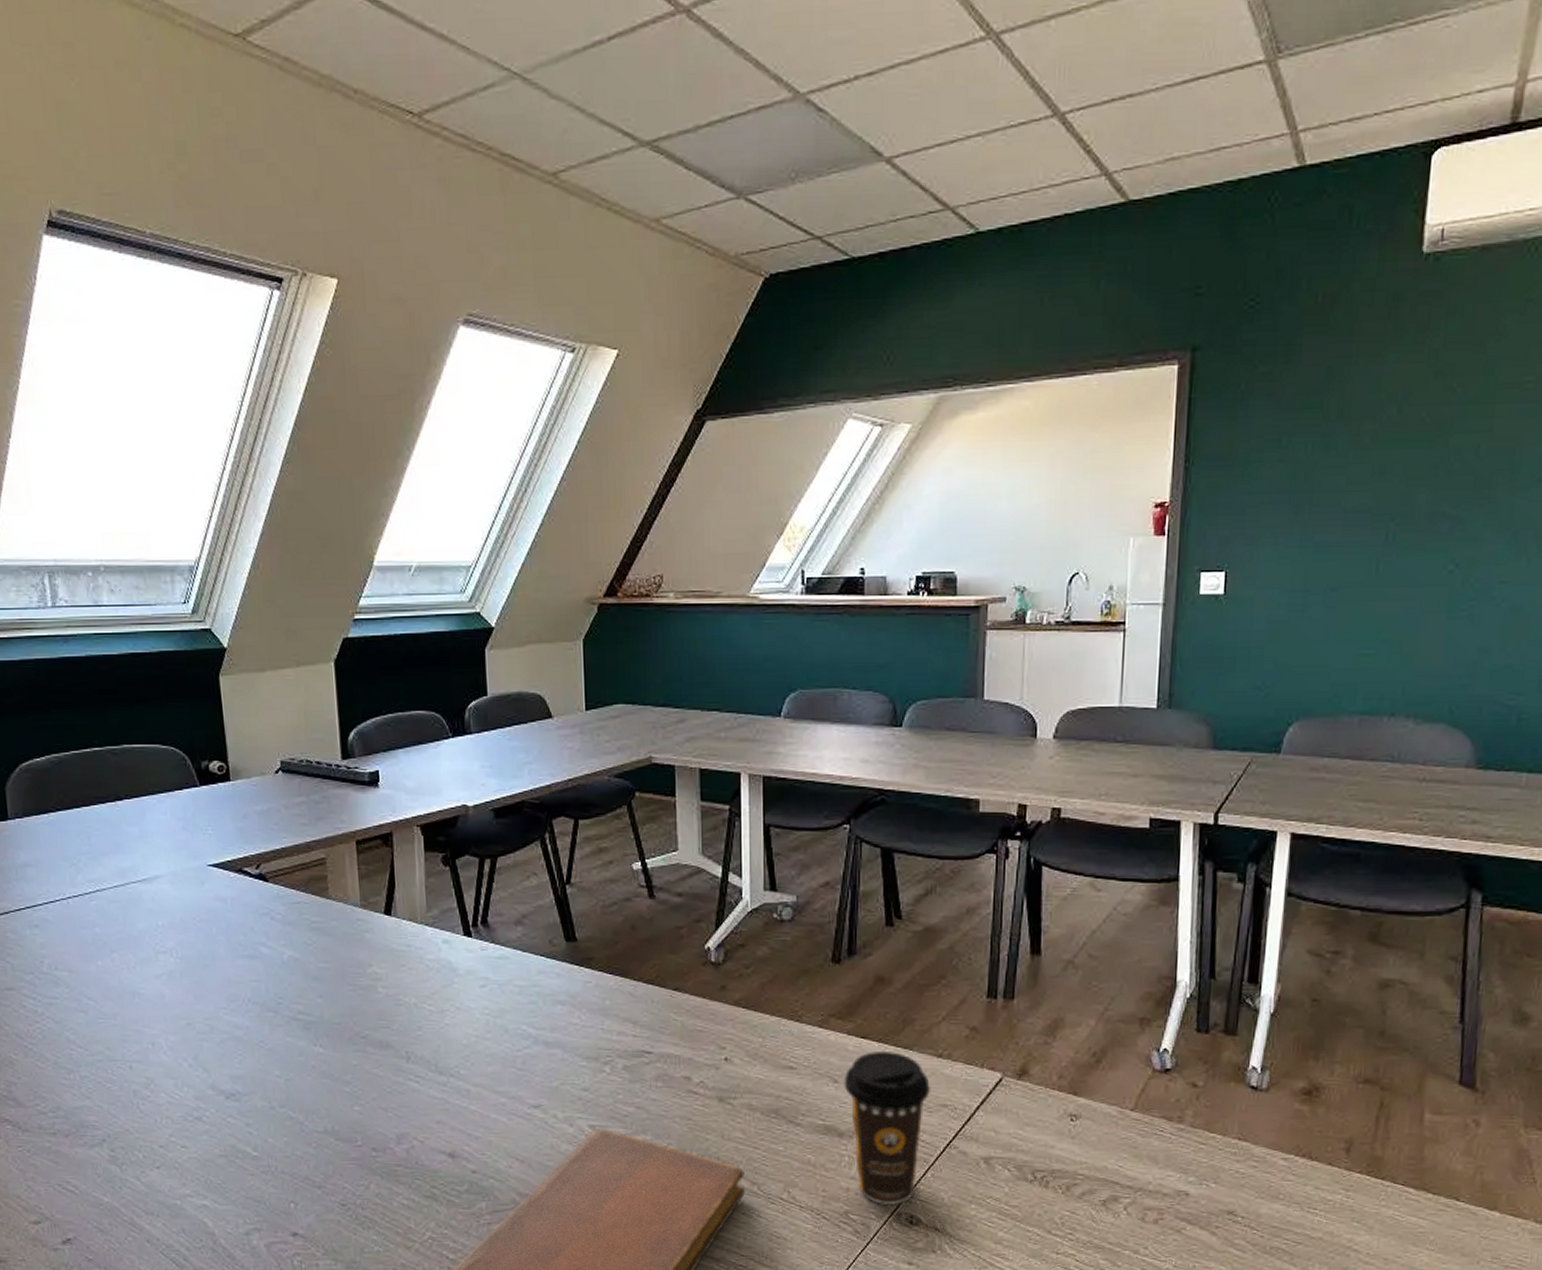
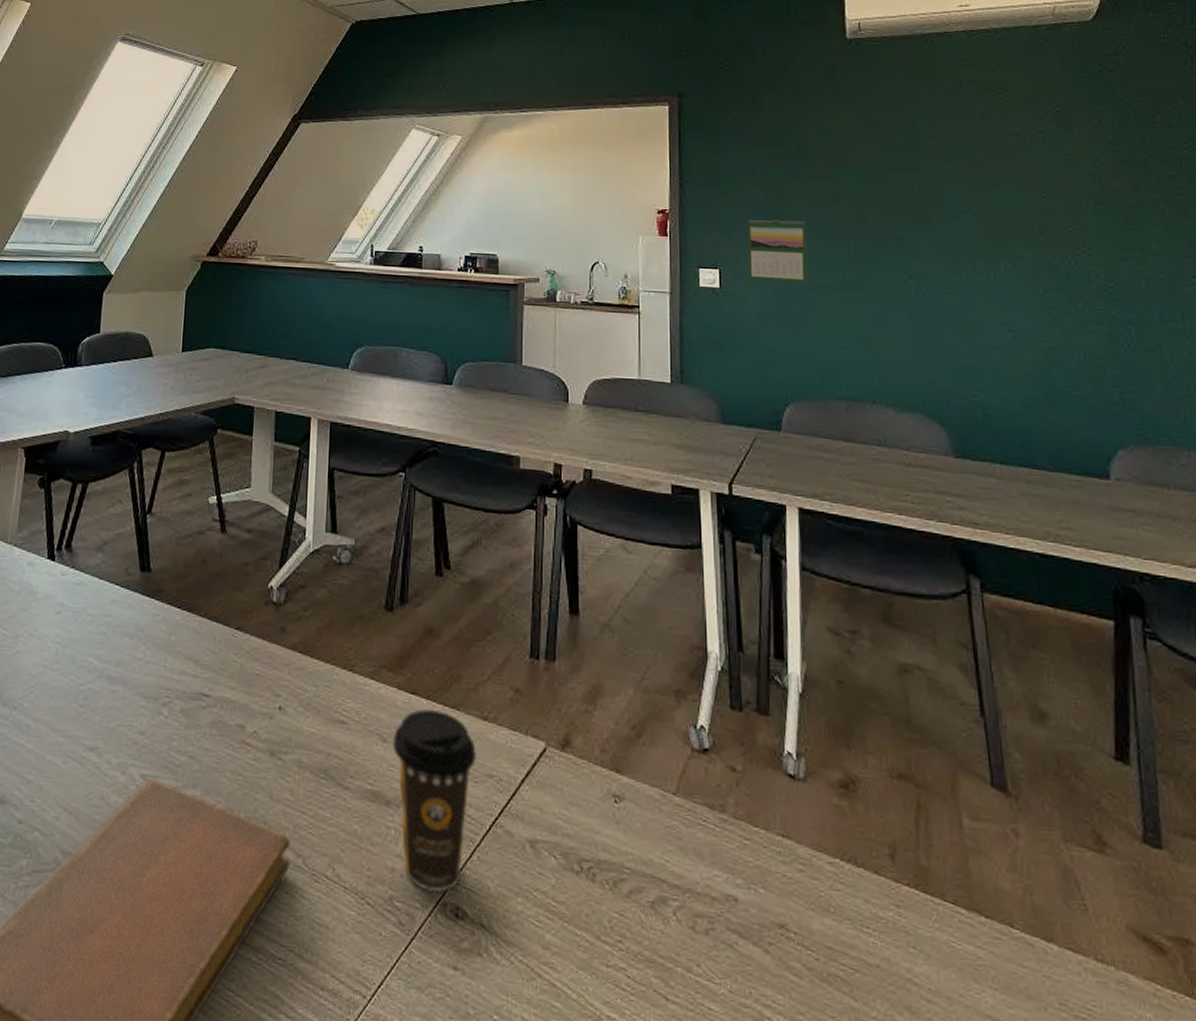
calendar: none [1260,505,1338,583] -> present [747,220,807,283]

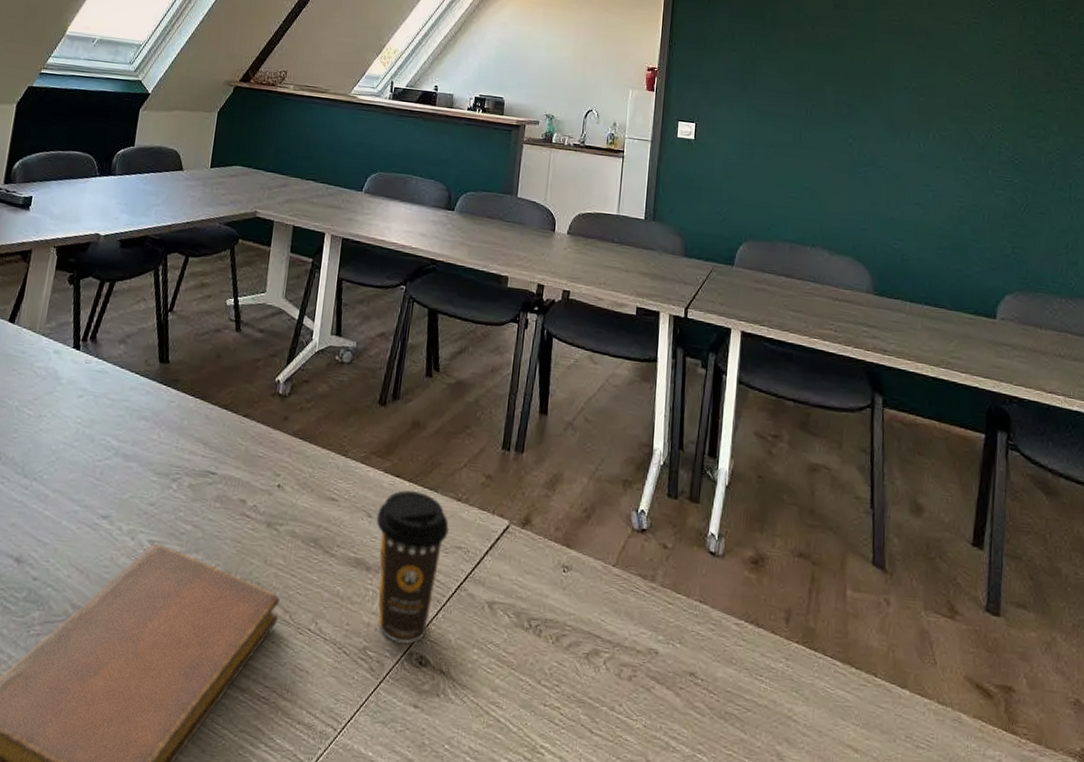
calendar: present [747,220,807,283] -> none [720,82,773,140]

